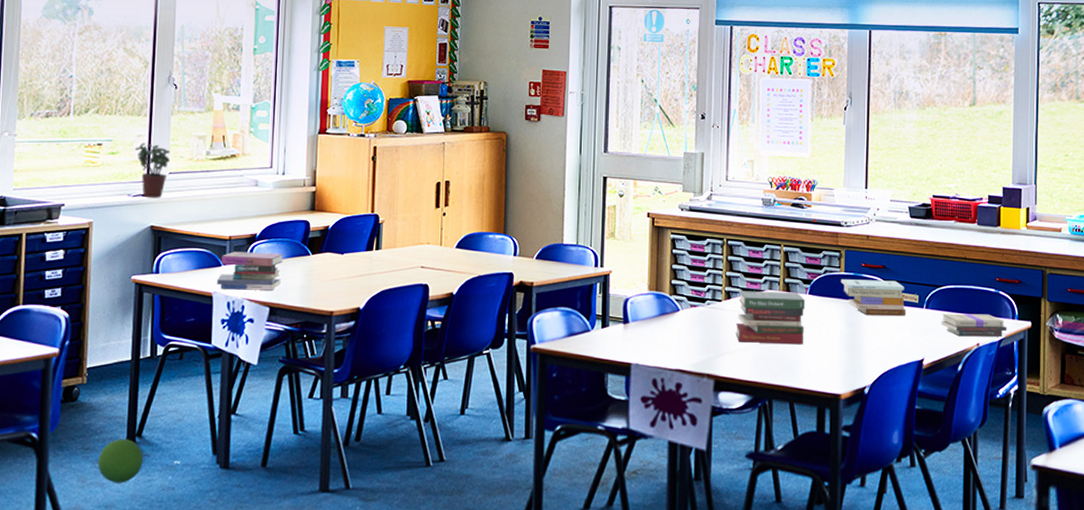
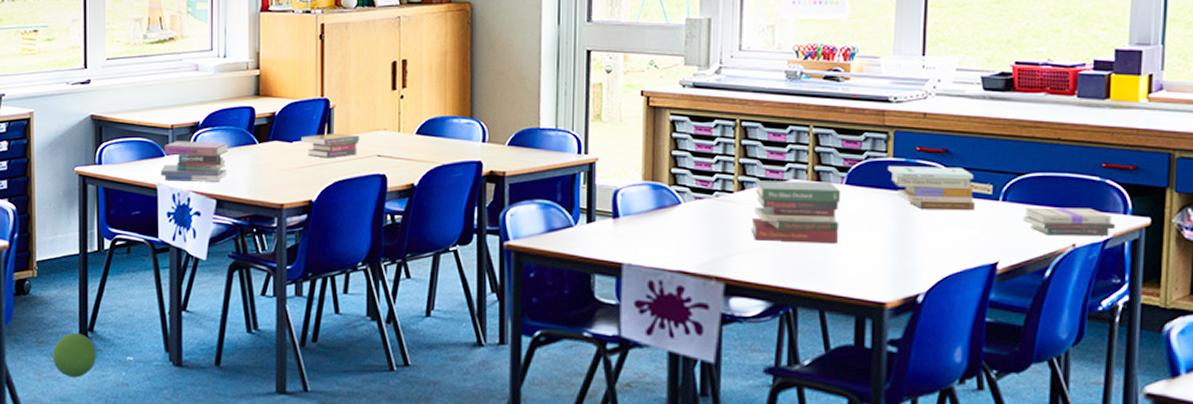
potted plant: present [134,142,170,198] -> none [70,27,107,86]
books: none [351,246,406,269] -> present [300,133,360,158]

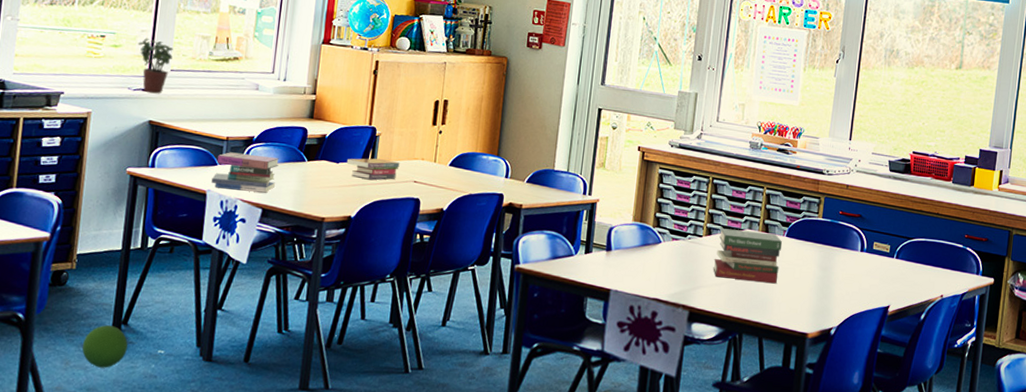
potted plant: none [70,27,107,86] -> present [137,38,173,94]
books: present [887,166,975,210] -> none [817,224,878,264]
books: present [1023,207,1116,237] -> none [909,264,971,291]

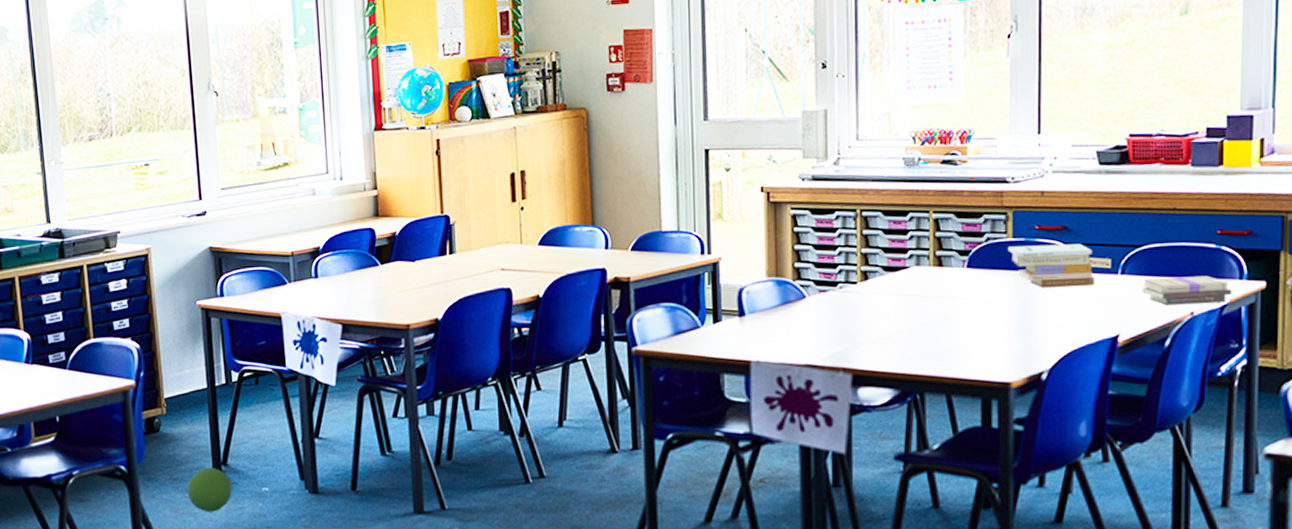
potted plant: present [137,38,173,94] -> none [182,158,220,218]
books: present [211,152,279,193] -> none [284,266,351,309]
books: present [346,158,400,180] -> none [423,249,482,276]
books: present [713,228,782,284] -> none [875,266,963,330]
books: none [817,224,878,264] -> present [1007,243,1094,288]
books: none [909,264,971,291] -> present [1141,275,1232,306]

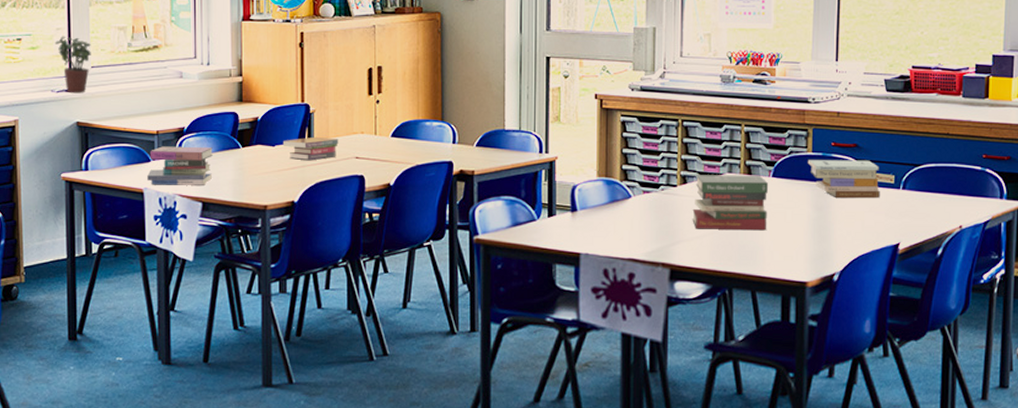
potted plant: none [182,158,220,218] -> present [54,36,91,94]
ball: present [187,468,232,512] -> none [41,336,86,380]
books: none [284,266,351,309] -> present [147,146,213,185]
books: none [423,249,482,276] -> present [282,136,339,161]
books: none [875,266,963,330] -> present [692,175,768,231]
books: present [1141,275,1232,306] -> none [919,194,994,219]

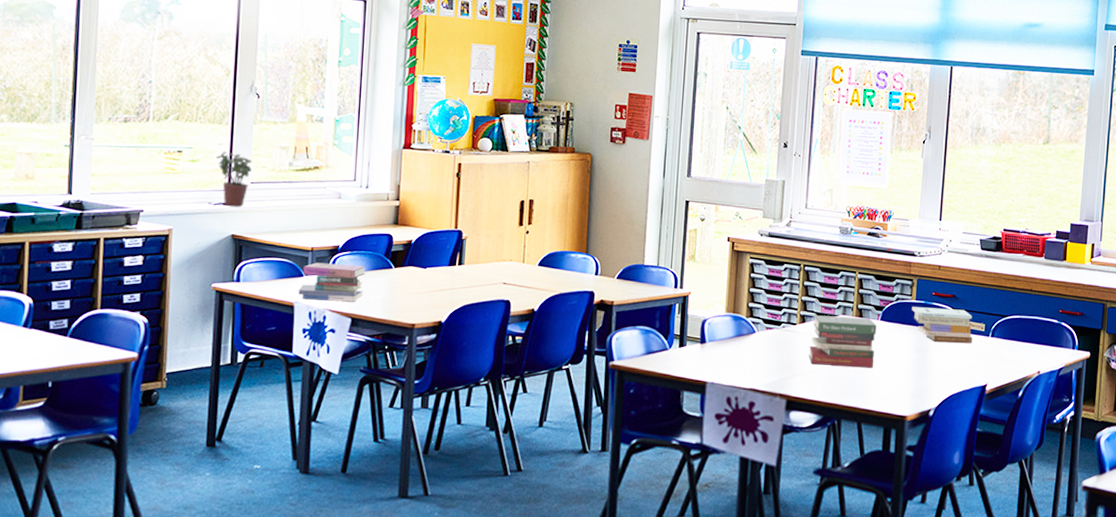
books: present [282,136,339,161] -> none [434,261,488,284]

